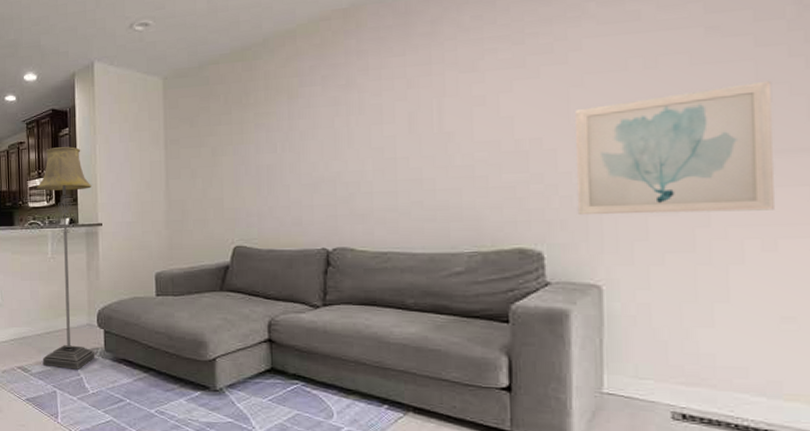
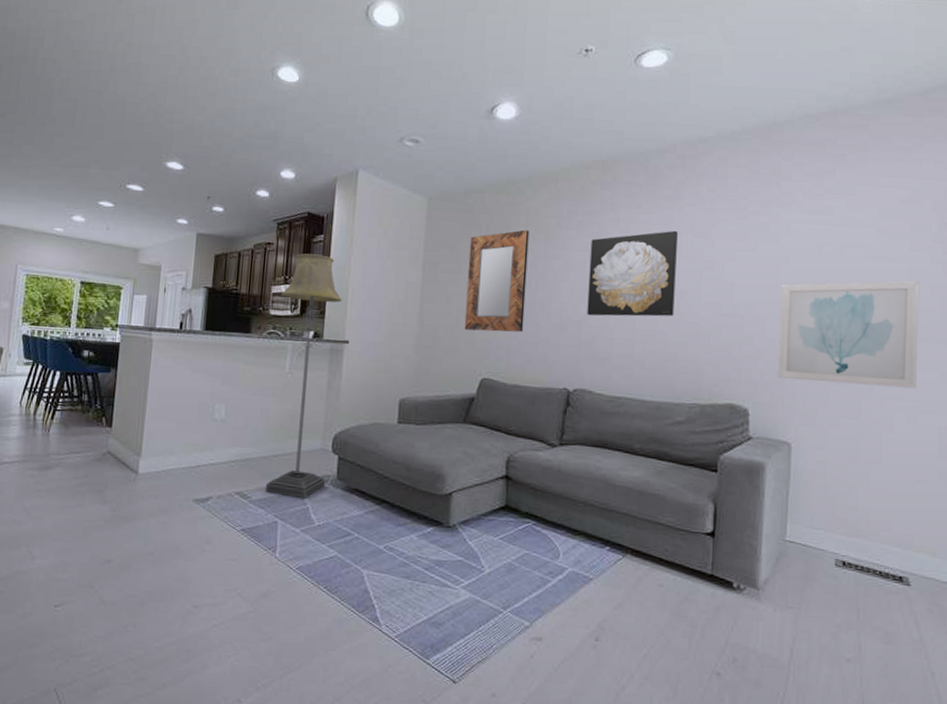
home mirror: none [209,93,273,201] -> present [464,229,529,332]
wall art: none [338,69,442,172] -> present [587,230,678,317]

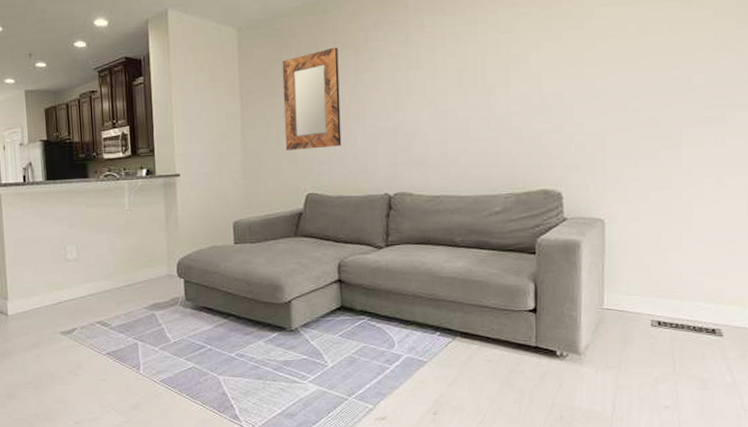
floor lamp: present [265,253,342,498] -> none [111,96,176,320]
wall art: present [587,230,678,317] -> none [398,29,484,123]
wall art: present [777,280,920,389] -> none [587,48,725,160]

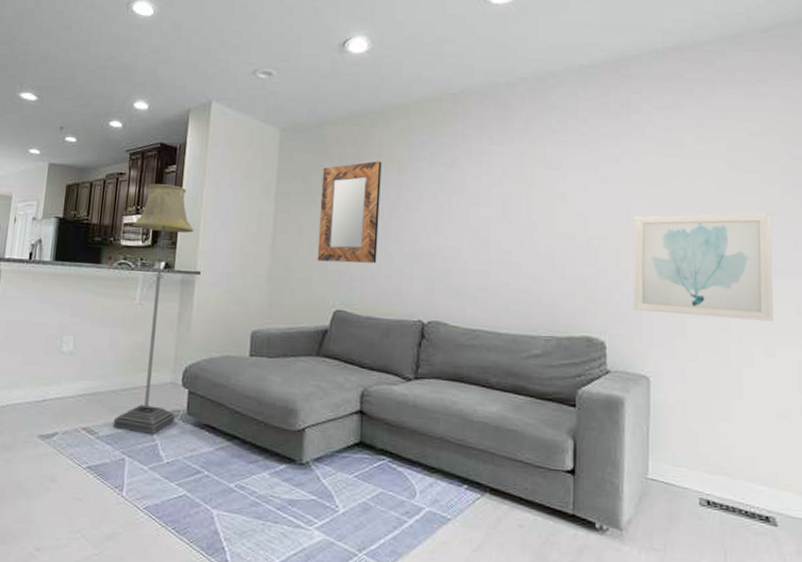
floor lamp: none [111,96,176,320] -> present [112,184,194,434]
wall art: none [587,48,725,160] -> present [633,212,773,322]

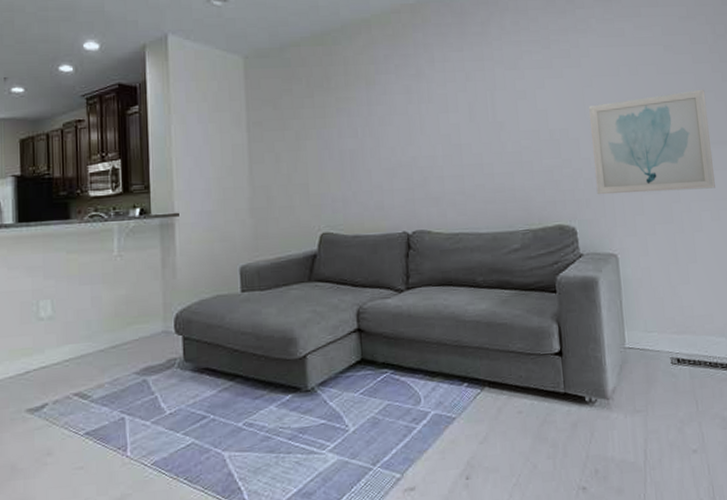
floor lamp: present [112,184,194,434] -> none [98,126,173,388]
home mirror: present [317,161,382,264] -> none [291,79,356,186]

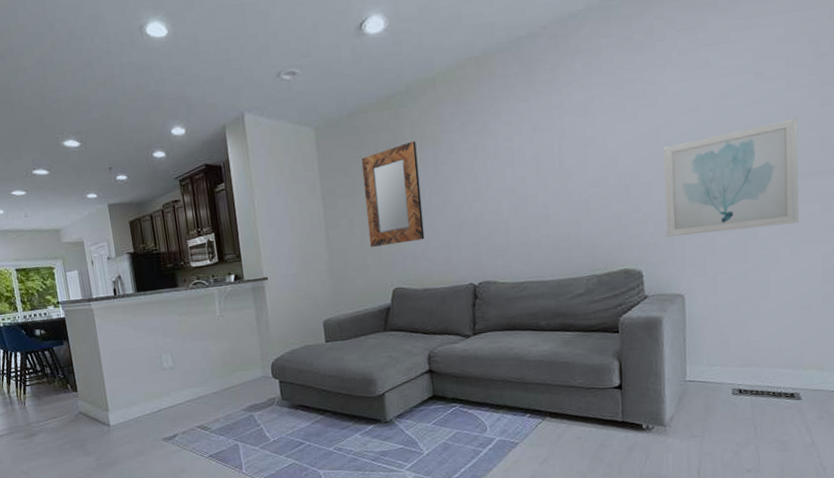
home mirror: none [291,79,356,186] -> present [361,141,425,247]

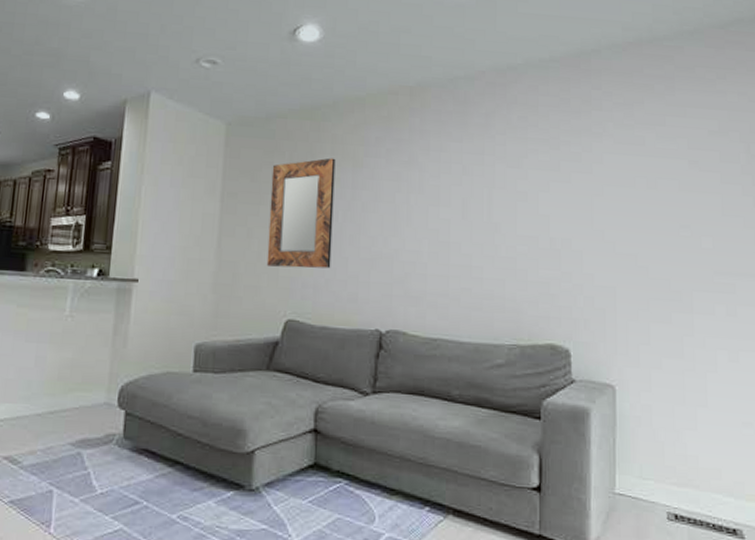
wall art: present [663,117,799,238] -> none [597,213,736,325]

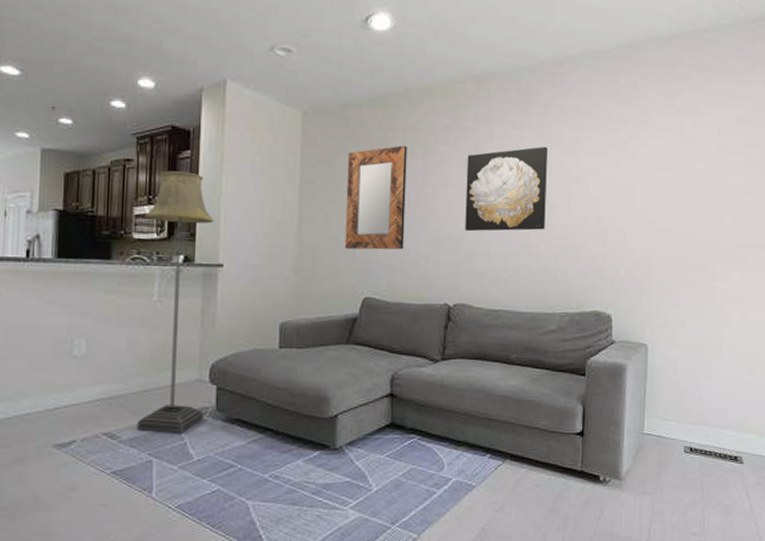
floor lamp: none [39,182,131,462] -> present [136,171,214,433]
wall art: none [398,160,490,251] -> present [465,146,547,232]

